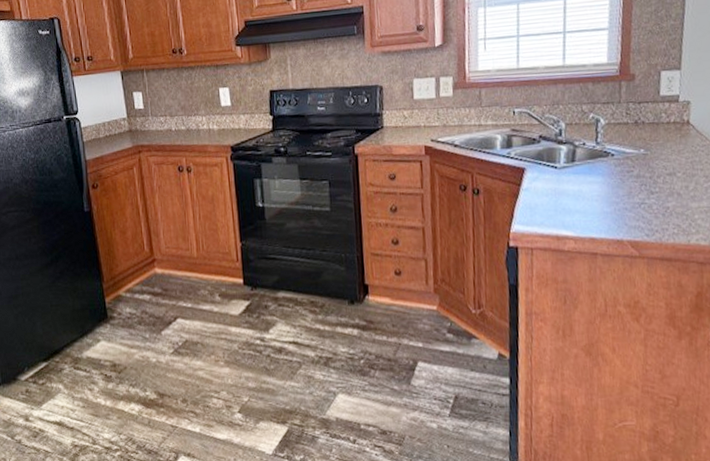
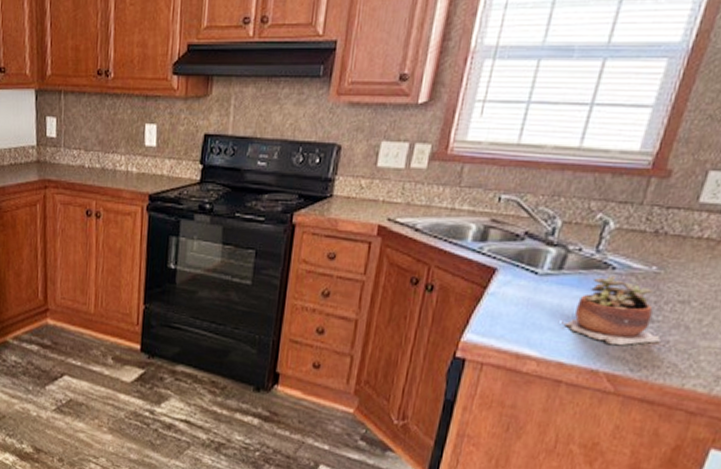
succulent plant: none [585,161,662,217] -> present [561,275,661,346]

